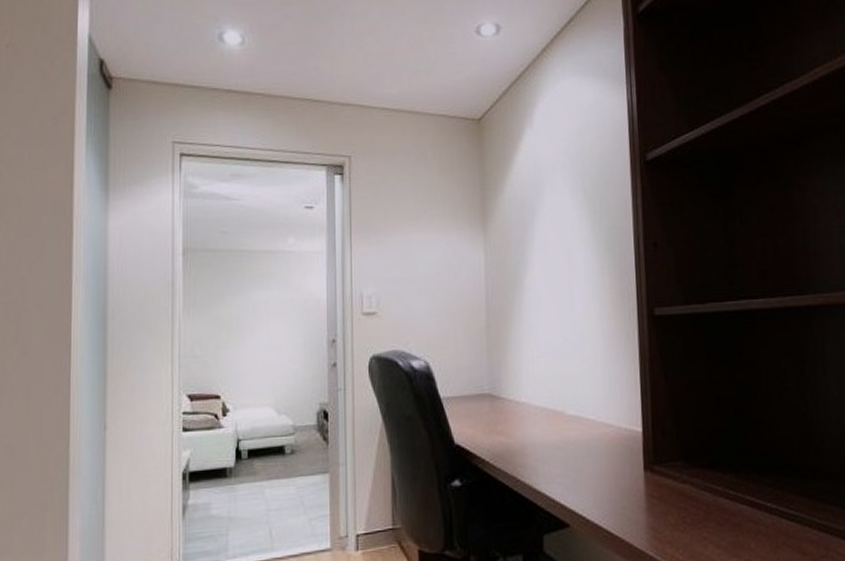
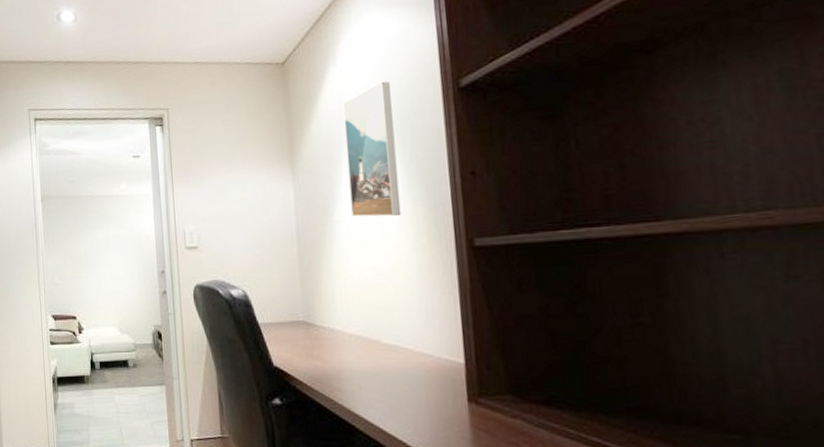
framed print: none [537,149,589,285] -> present [342,82,401,217]

